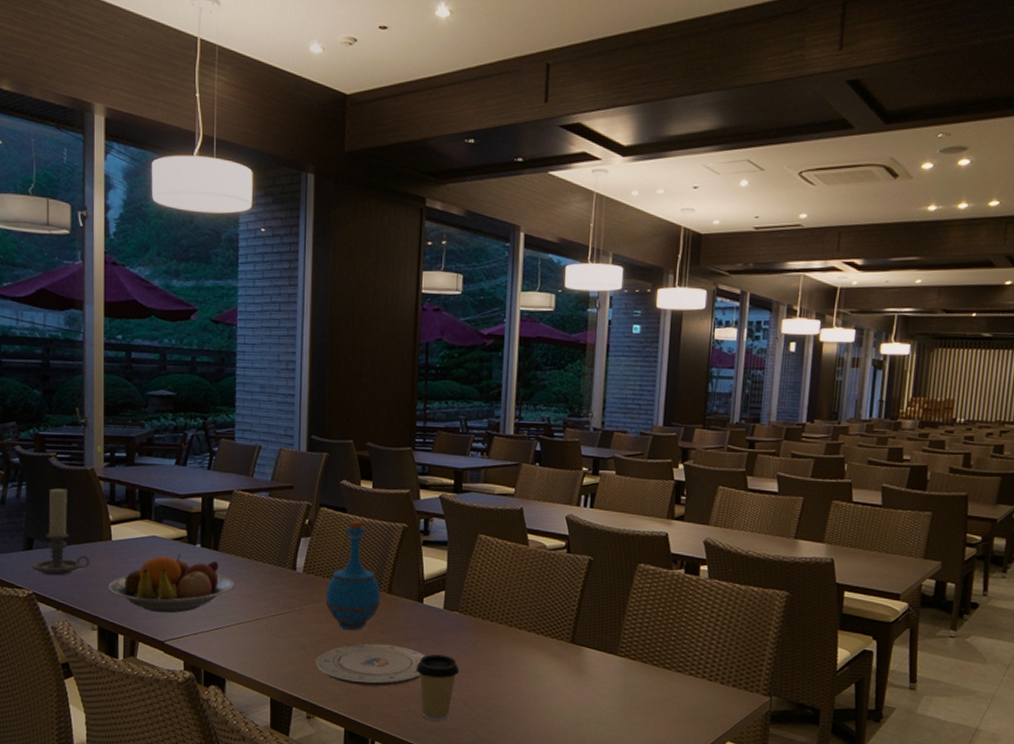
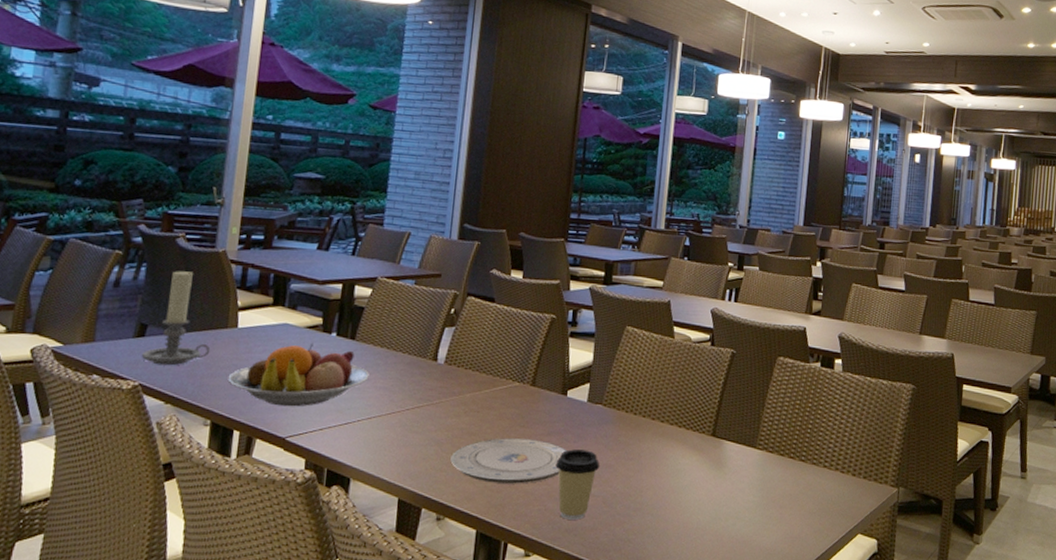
bottle: present [325,520,381,631] -> none [465,310,524,425]

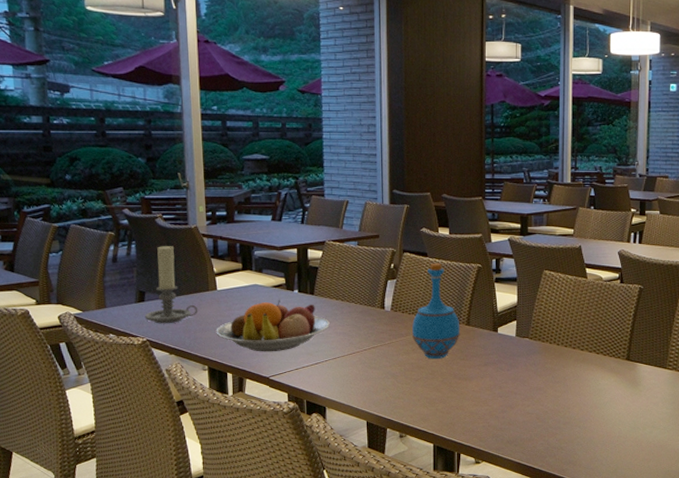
plate: present [450,438,567,484] -> none [405,369,503,406]
bottle: none [465,310,524,425] -> present [411,263,460,360]
coffee cup: present [555,449,600,520] -> none [494,376,532,433]

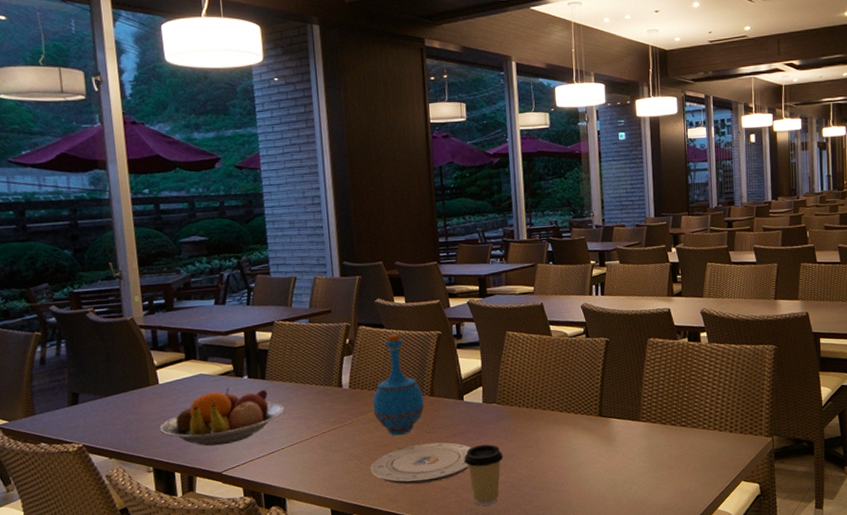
candle holder: present [144,245,198,324] -> none [79,341,139,427]
plate: none [405,369,503,406] -> present [370,442,472,485]
coffee cup: none [494,376,532,433] -> present [464,444,504,506]

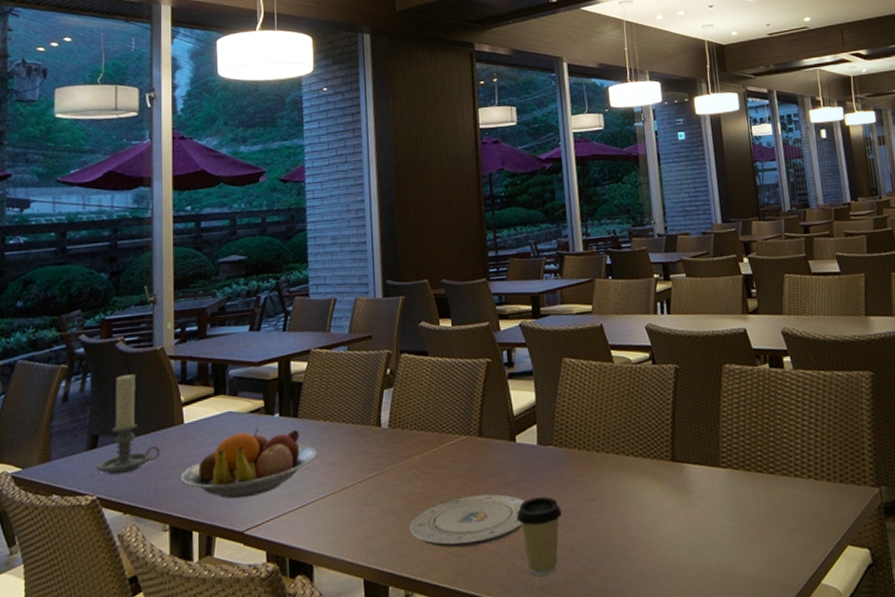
candle holder: none [79,341,139,427] -> present [96,374,161,475]
bottle: present [373,333,425,436] -> none [414,362,472,486]

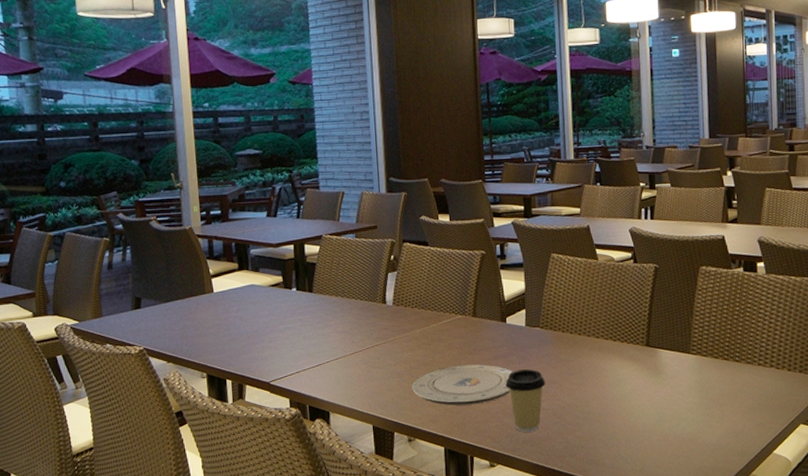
candle holder: present [96,374,161,475] -> none [140,248,195,331]
fruit bowl: present [181,427,317,499] -> none [213,299,330,356]

